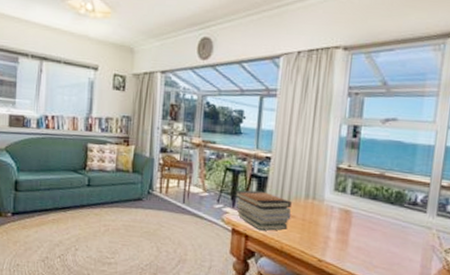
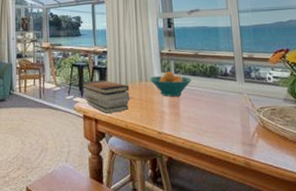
fruit bowl: none [318,190,371,222] -> present [149,71,192,97]

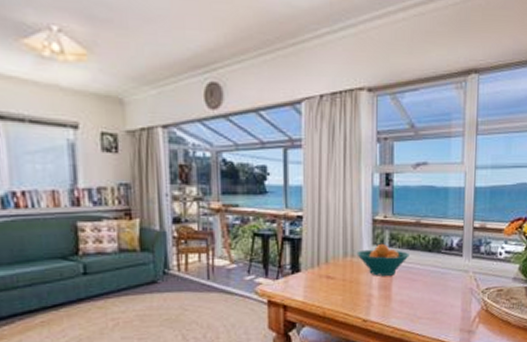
book stack: present [82,80,131,114] -> none [267,255,331,299]

